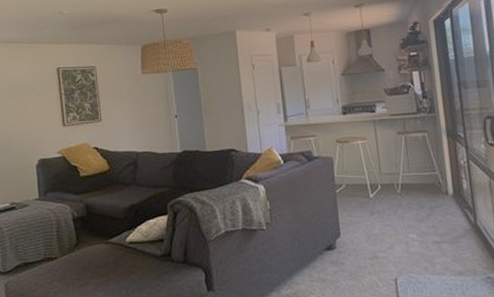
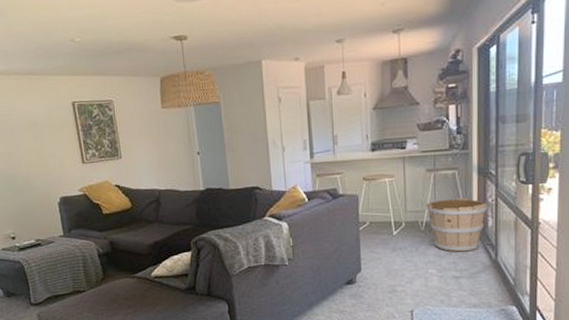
wooden bucket: none [400,159,462,216] -> present [426,197,489,252]

